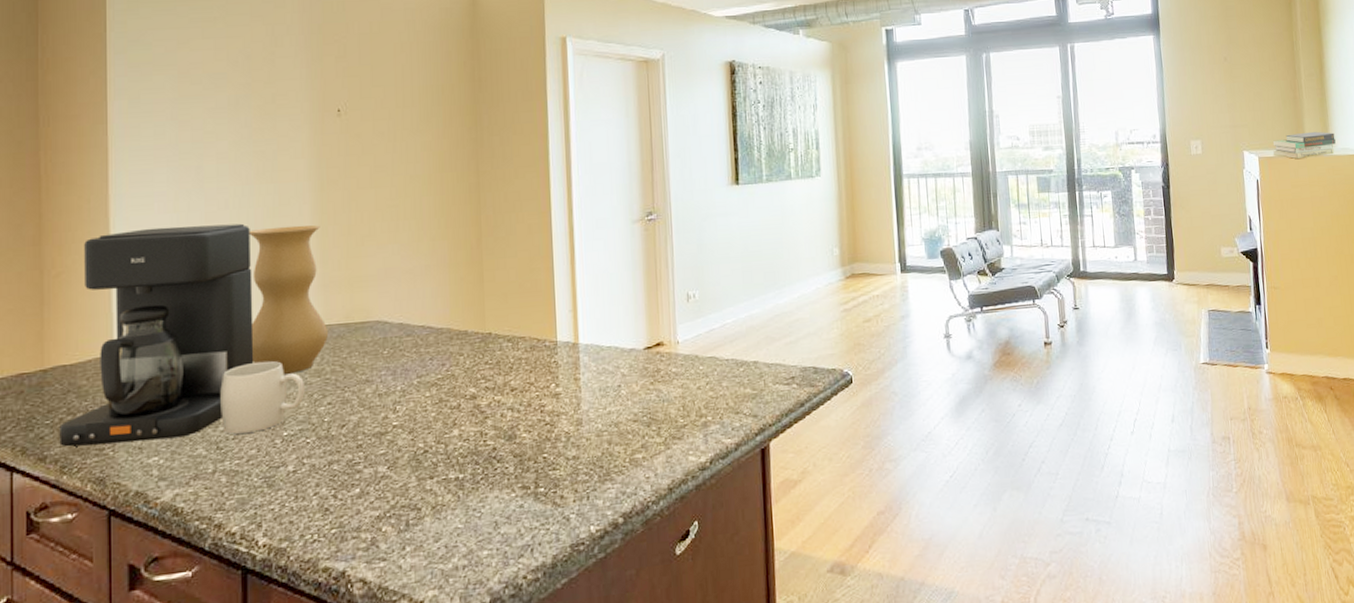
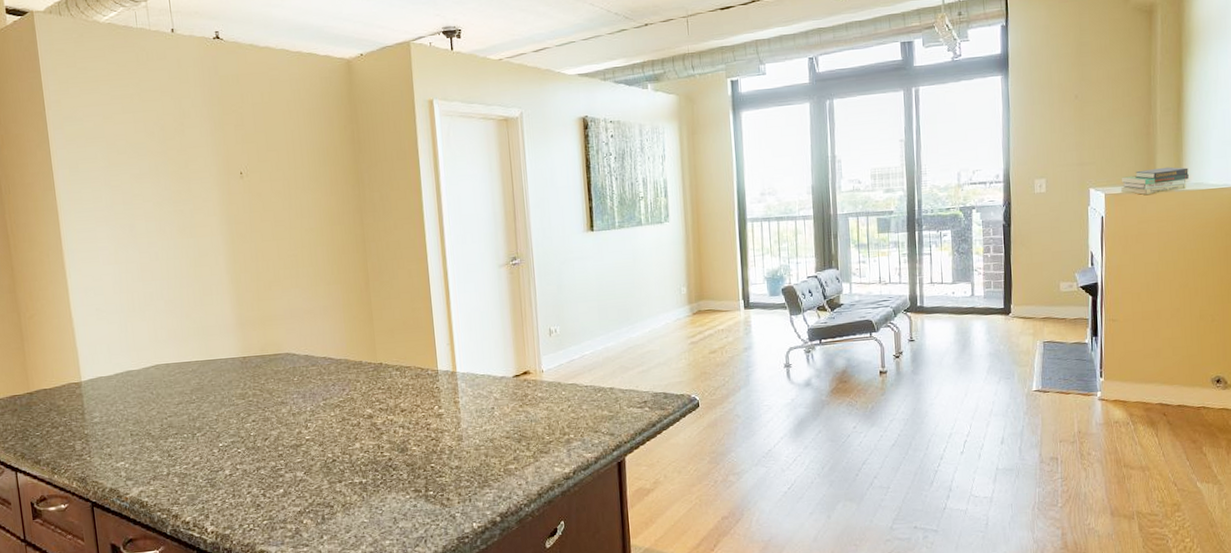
coffee maker: present [59,223,254,447] -> none [47,272,191,453]
mug: present [220,360,305,434] -> none [166,386,233,445]
vase: present [248,225,328,375] -> none [176,273,248,398]

